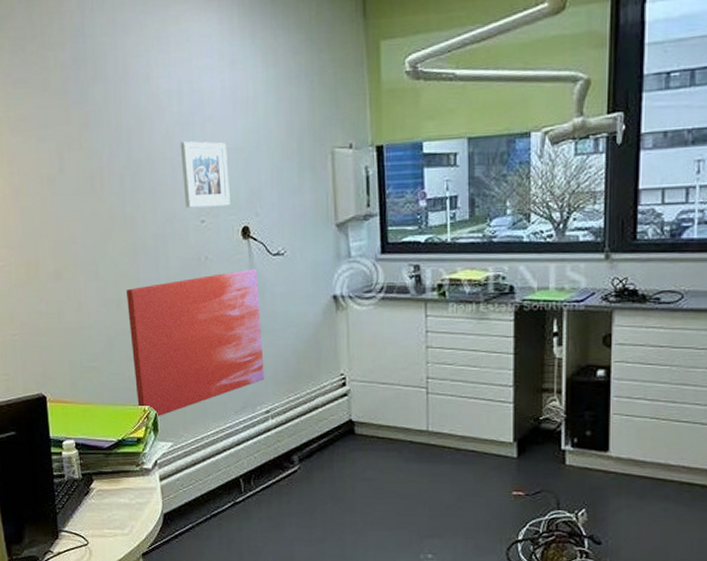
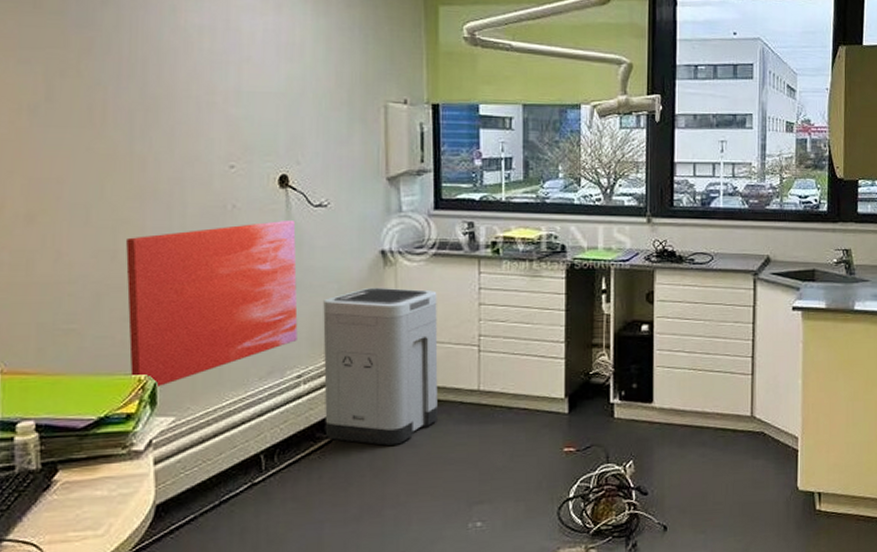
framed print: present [180,141,230,208] -> none [209,81,267,152]
trash can: none [285,330,389,478] -> present [323,287,438,446]

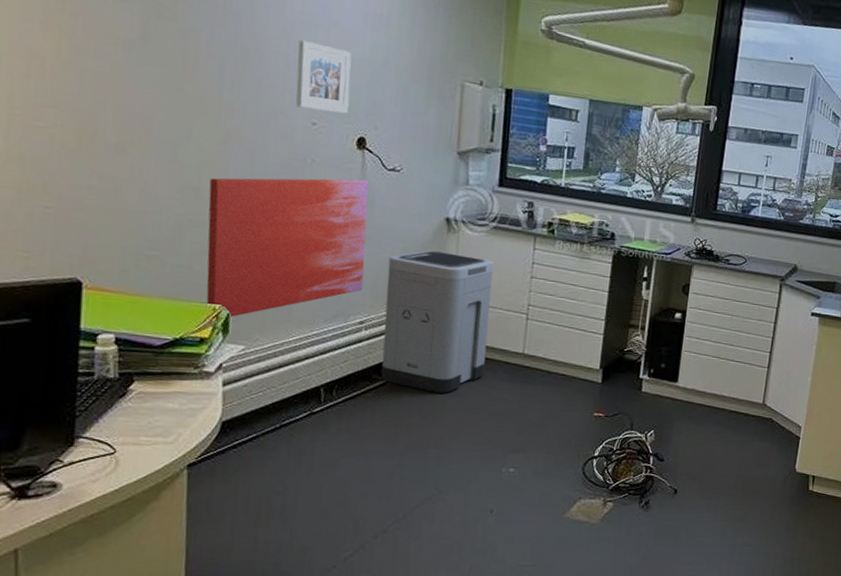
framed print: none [209,81,267,152] -> present [296,40,352,114]

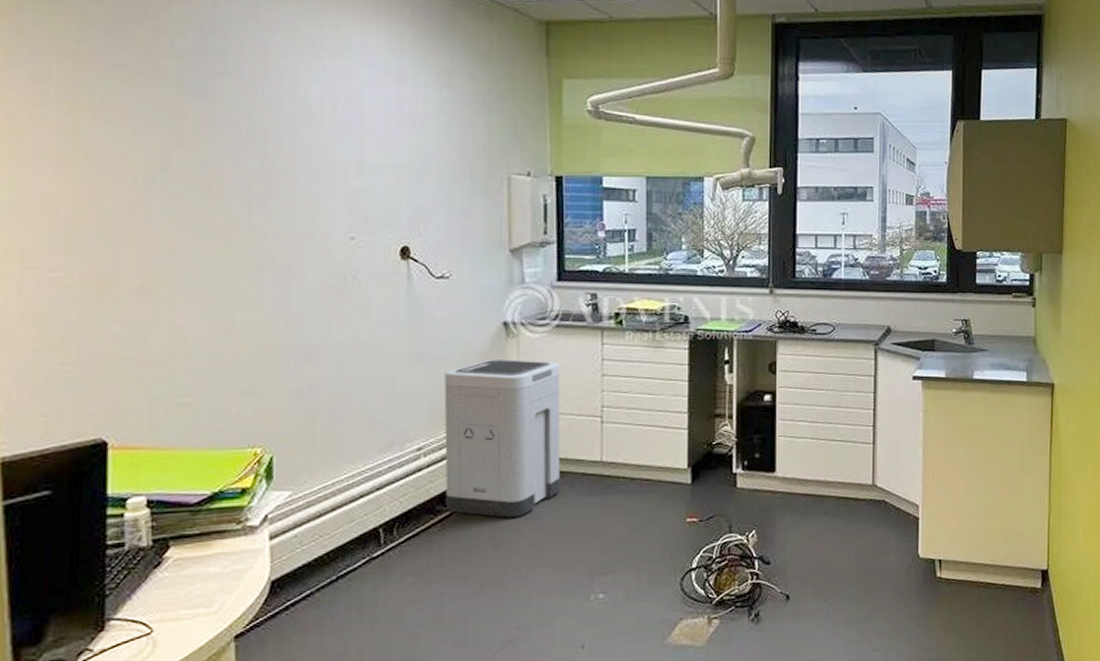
wall art: present [206,177,369,318] -> none [242,291,419,462]
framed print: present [296,40,352,114] -> none [330,152,389,224]

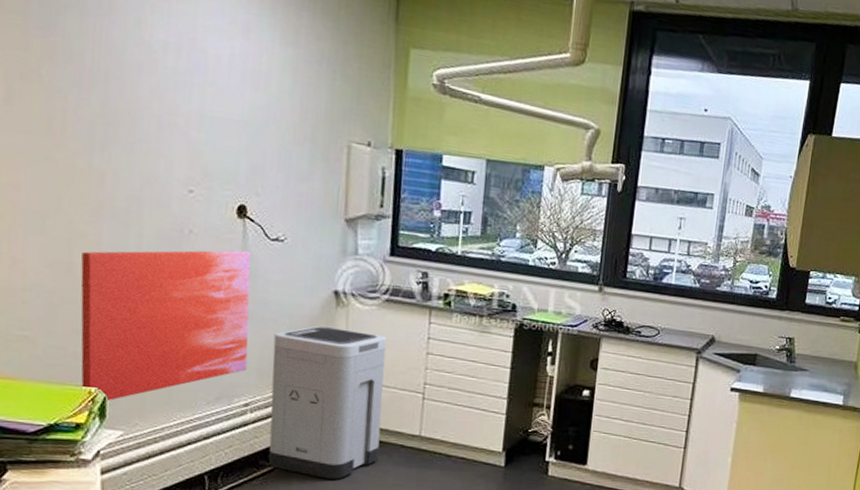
wall art: none [242,291,419,462] -> present [80,250,252,402]

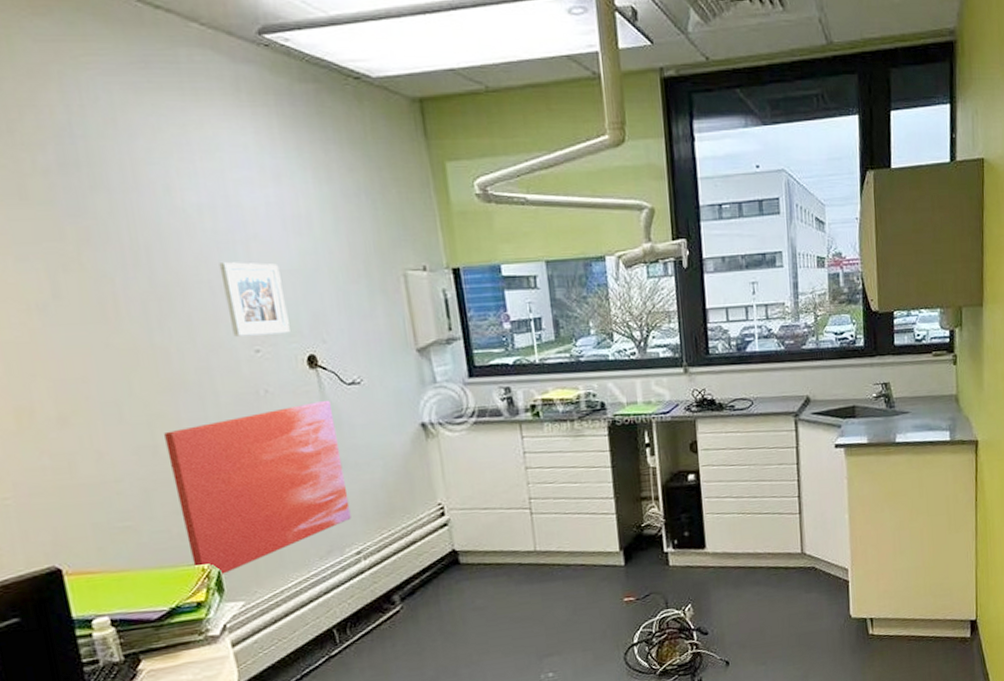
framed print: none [171,101,230,180] -> present [219,262,290,337]
trash can: present [268,325,387,480] -> none [371,458,499,611]

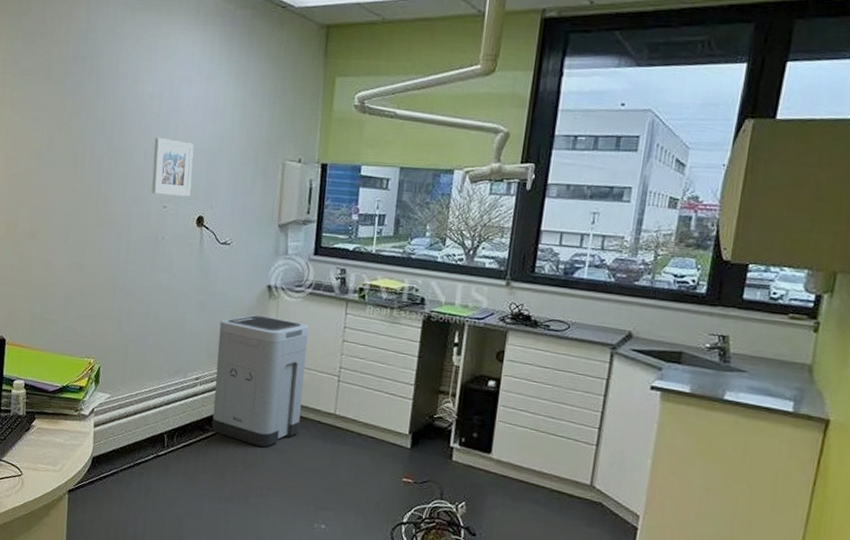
wall art: present [164,400,351,576] -> none [84,252,206,371]
trash can: none [371,458,499,611] -> present [212,314,309,447]

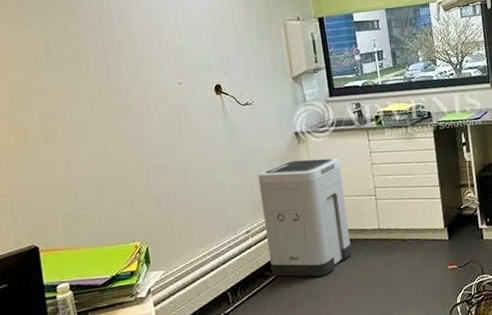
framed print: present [151,138,194,197] -> none [156,21,204,74]

